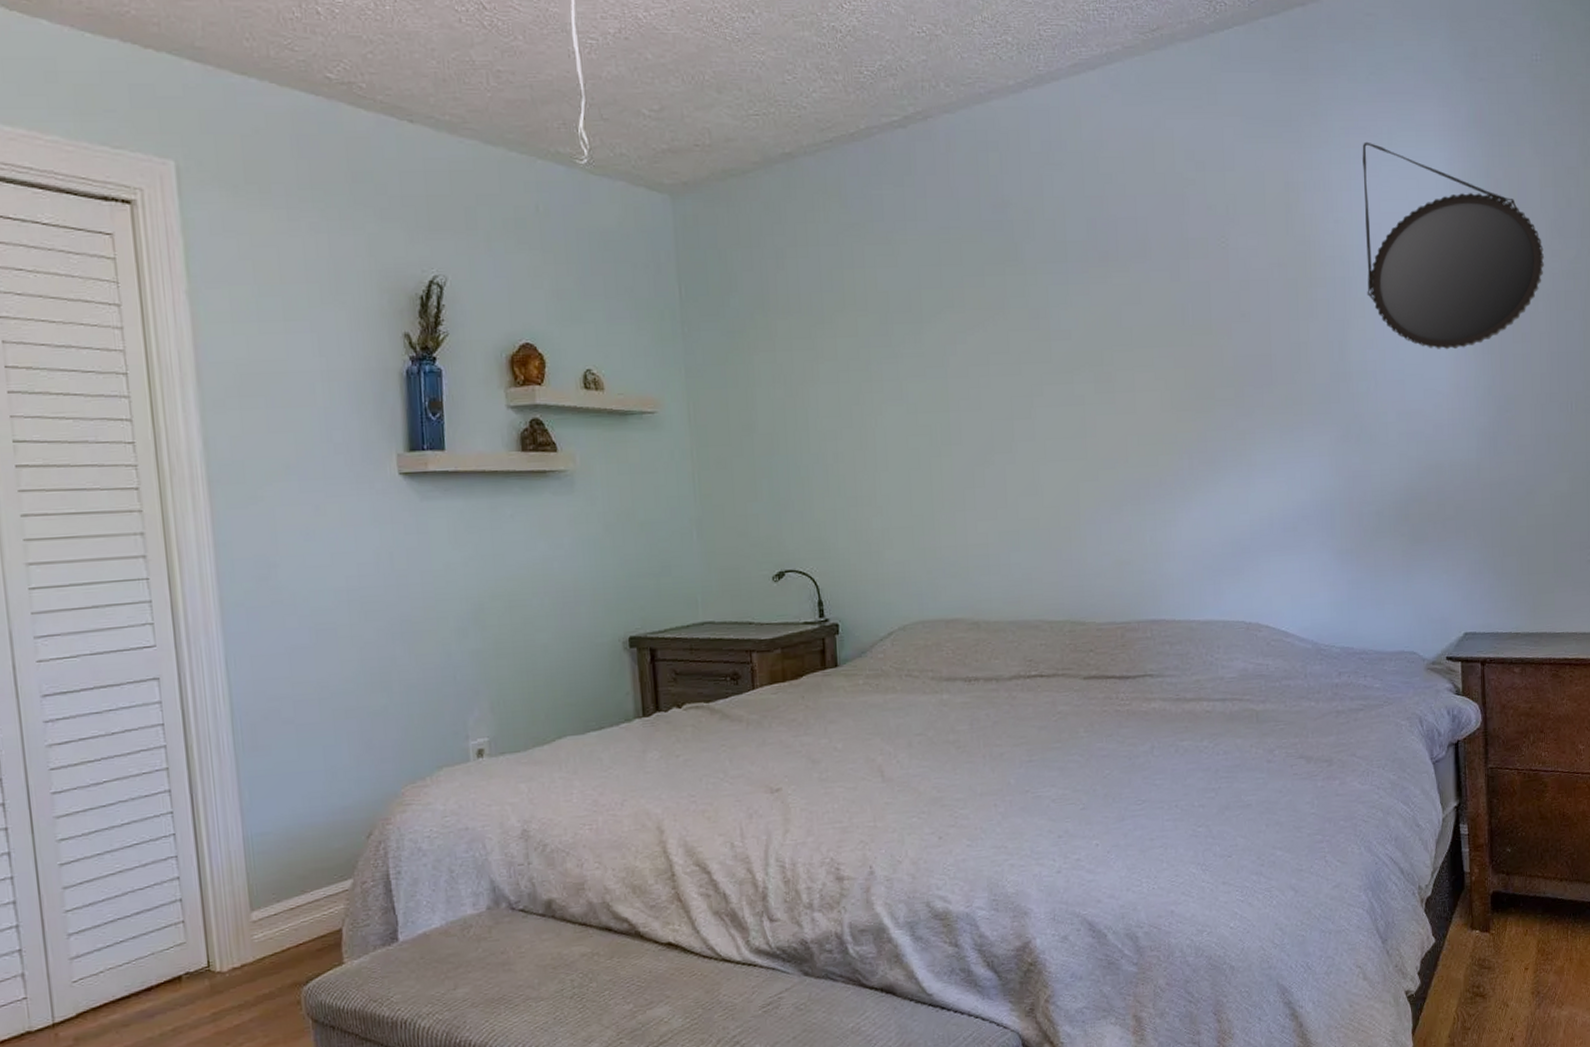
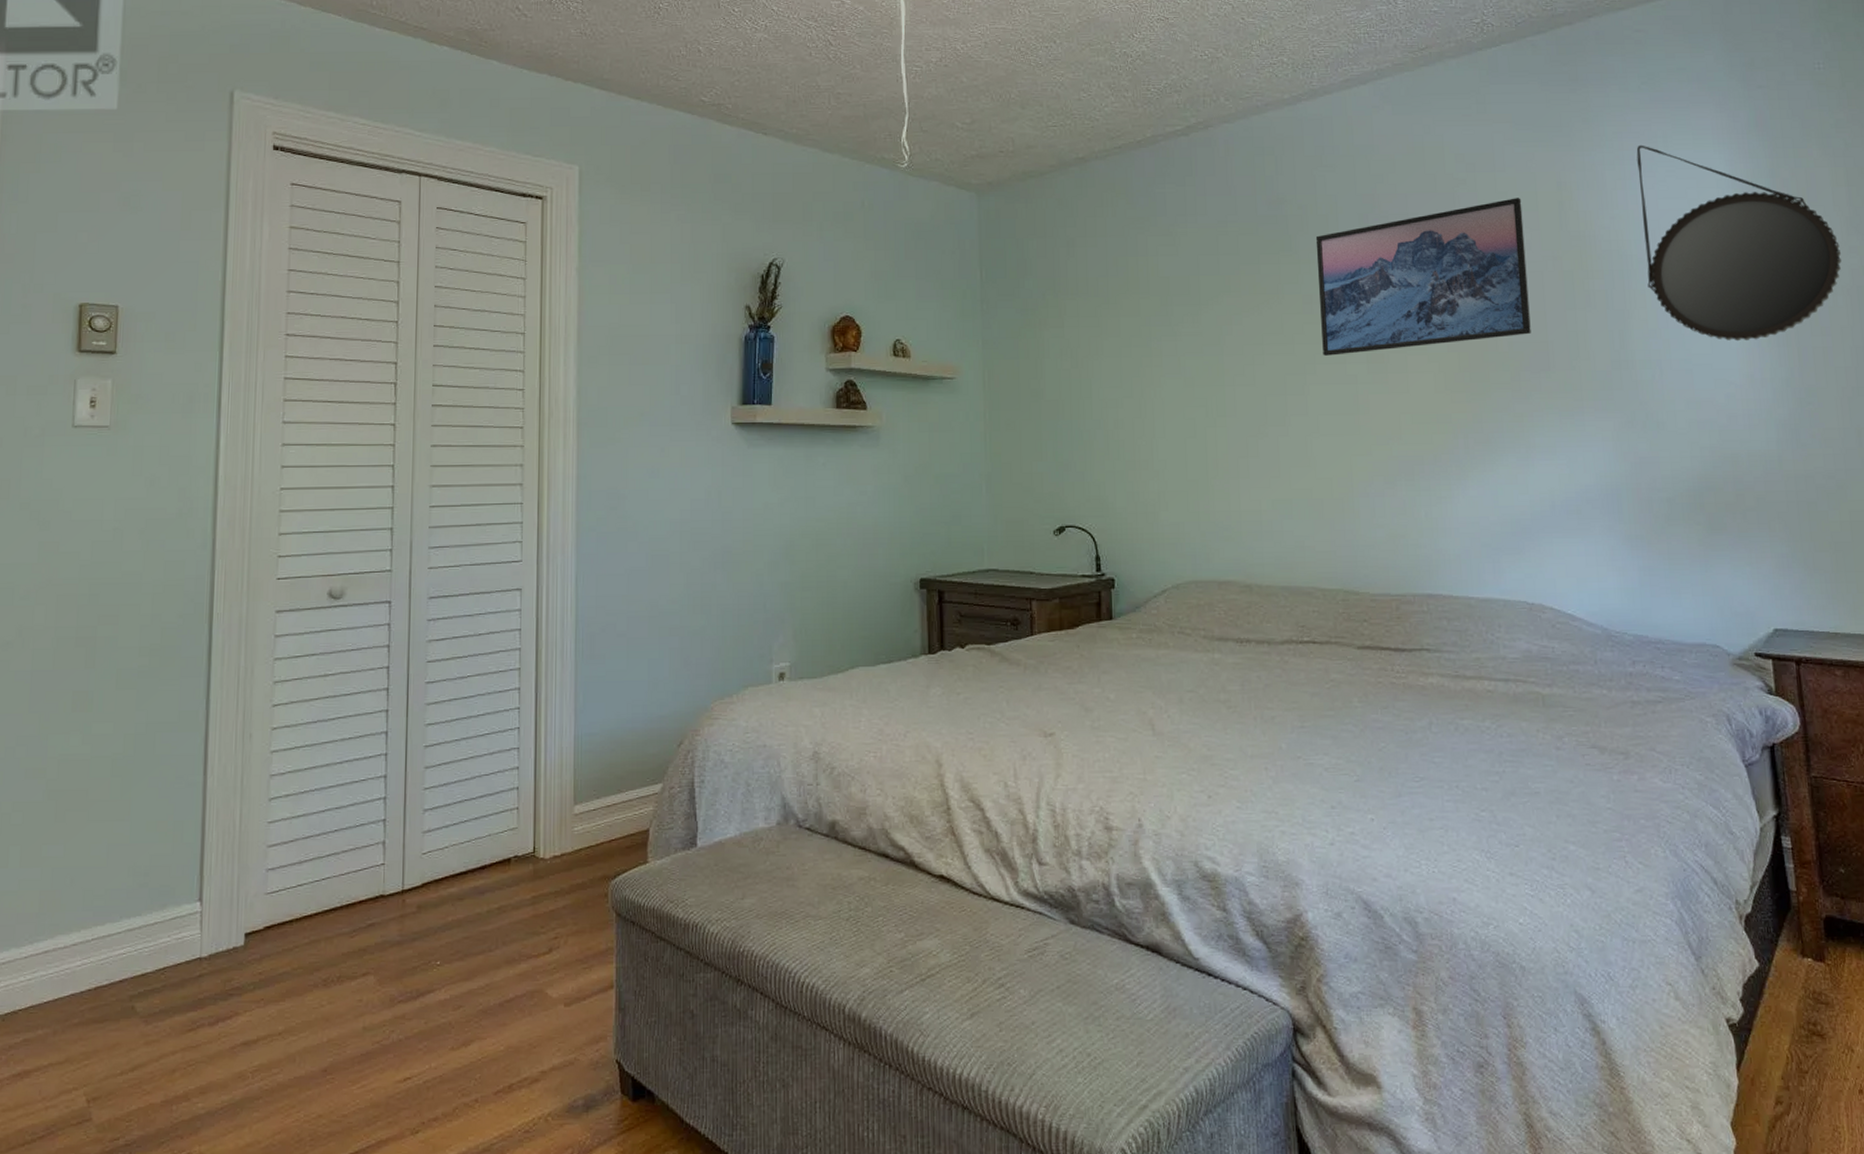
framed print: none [1042,200,1256,376] -> present [1315,198,1531,356]

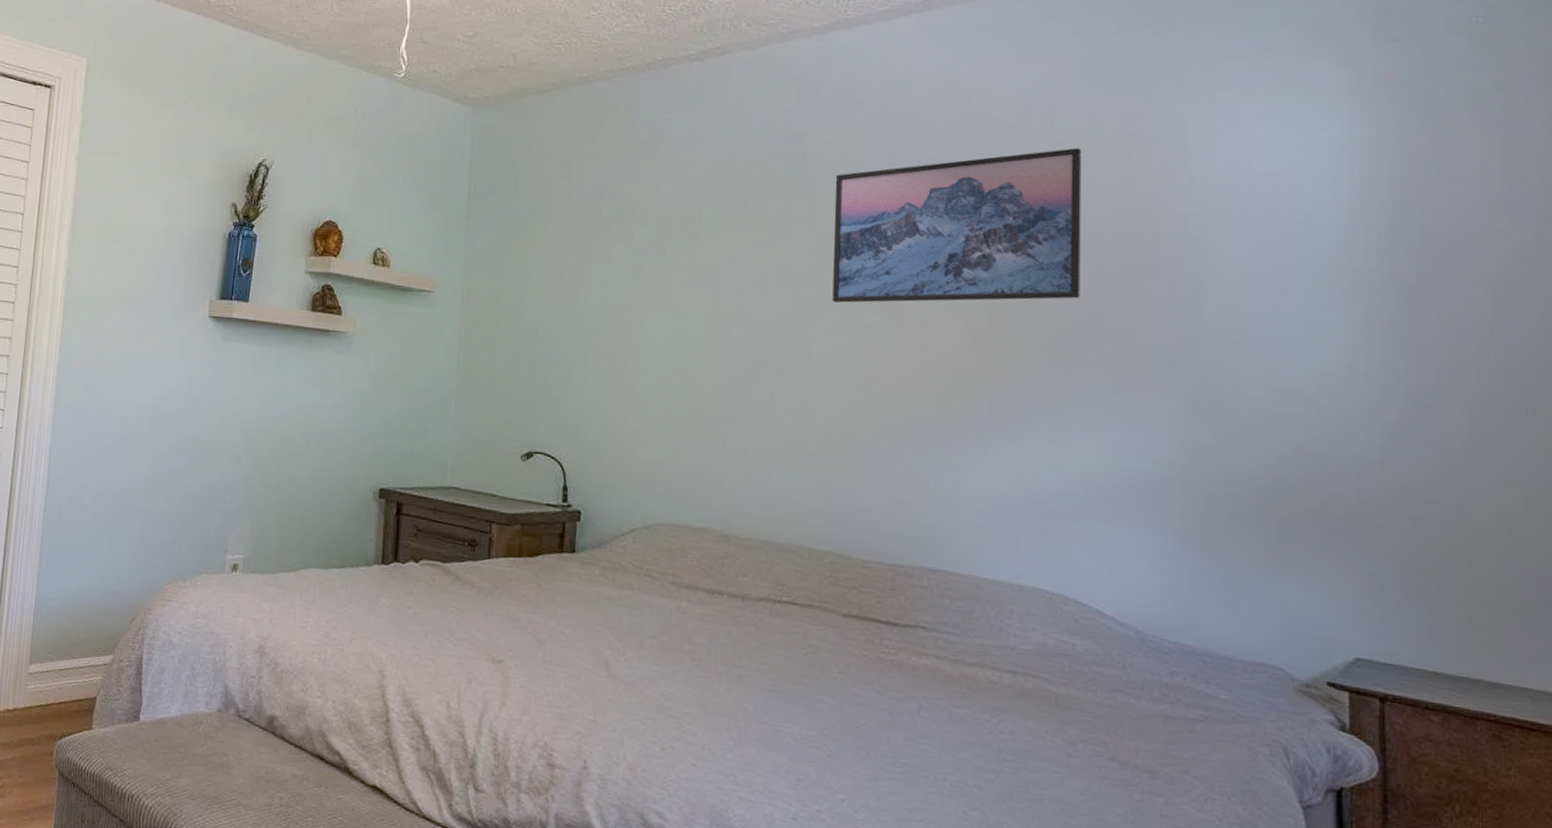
home mirror: present [1636,145,1842,342] -> none [1229,98,1487,328]

